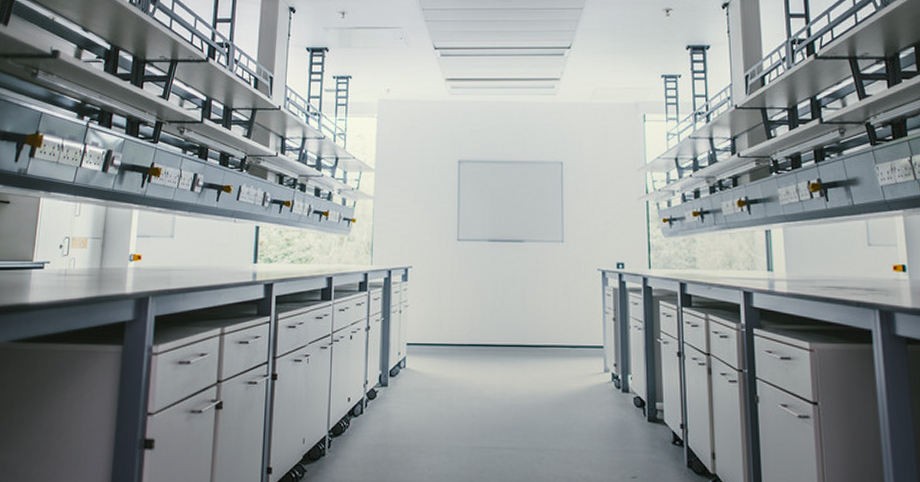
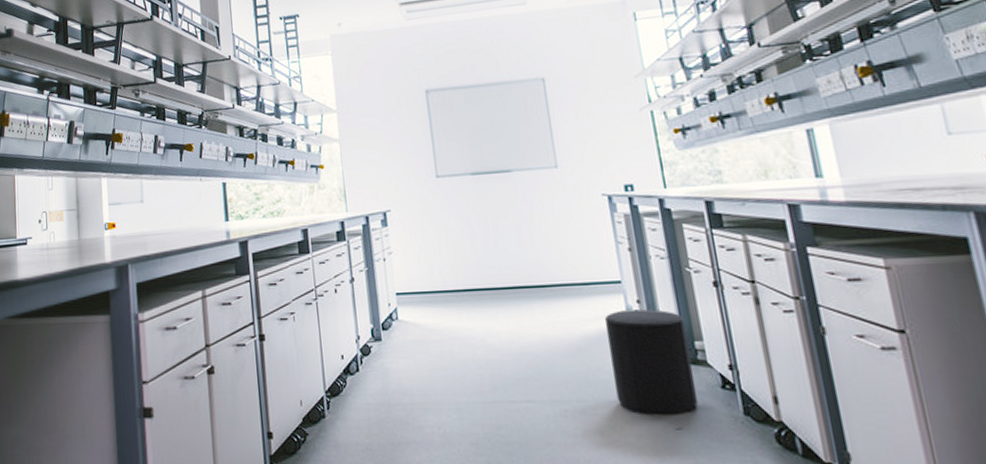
stool: none [586,372,653,466] -> present [605,309,699,416]

